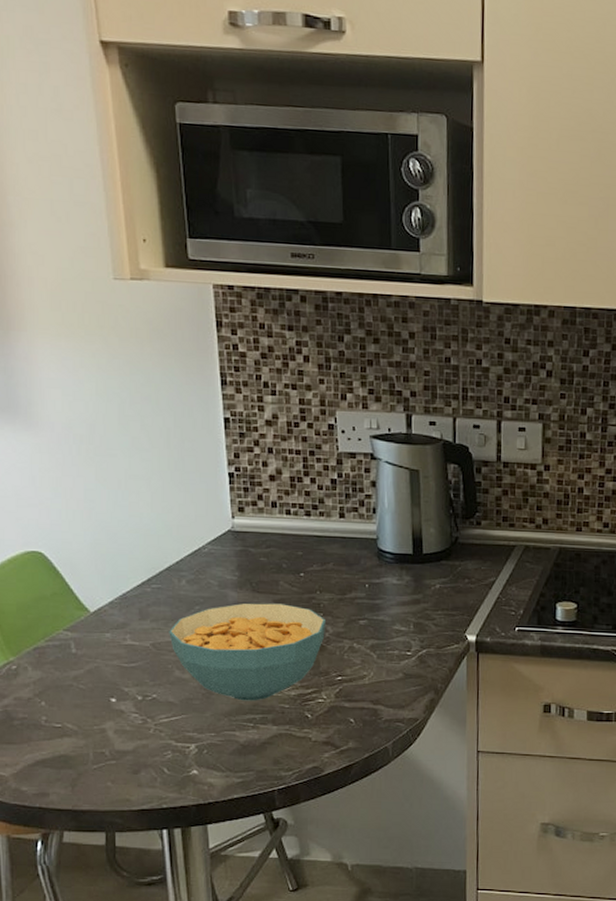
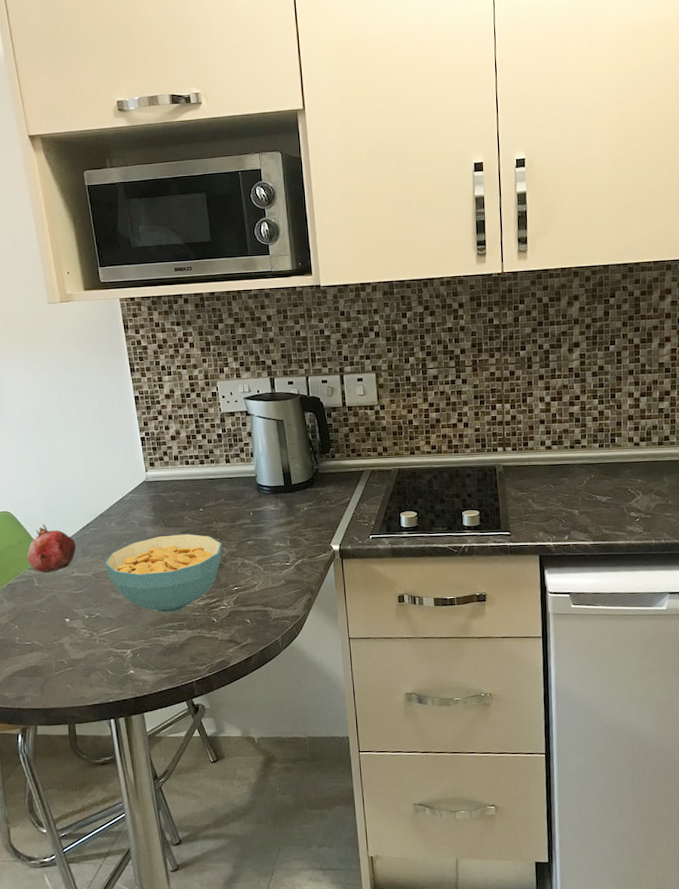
fruit: none [64,573,131,638] -> present [27,524,76,574]

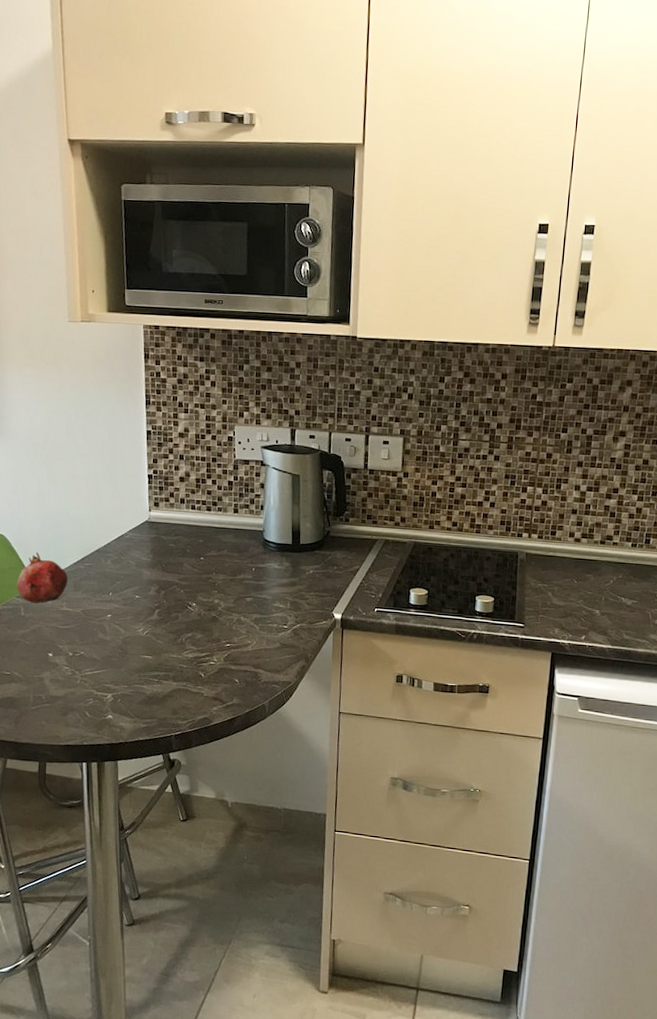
cereal bowl: present [105,534,222,613] -> none [96,580,219,661]

